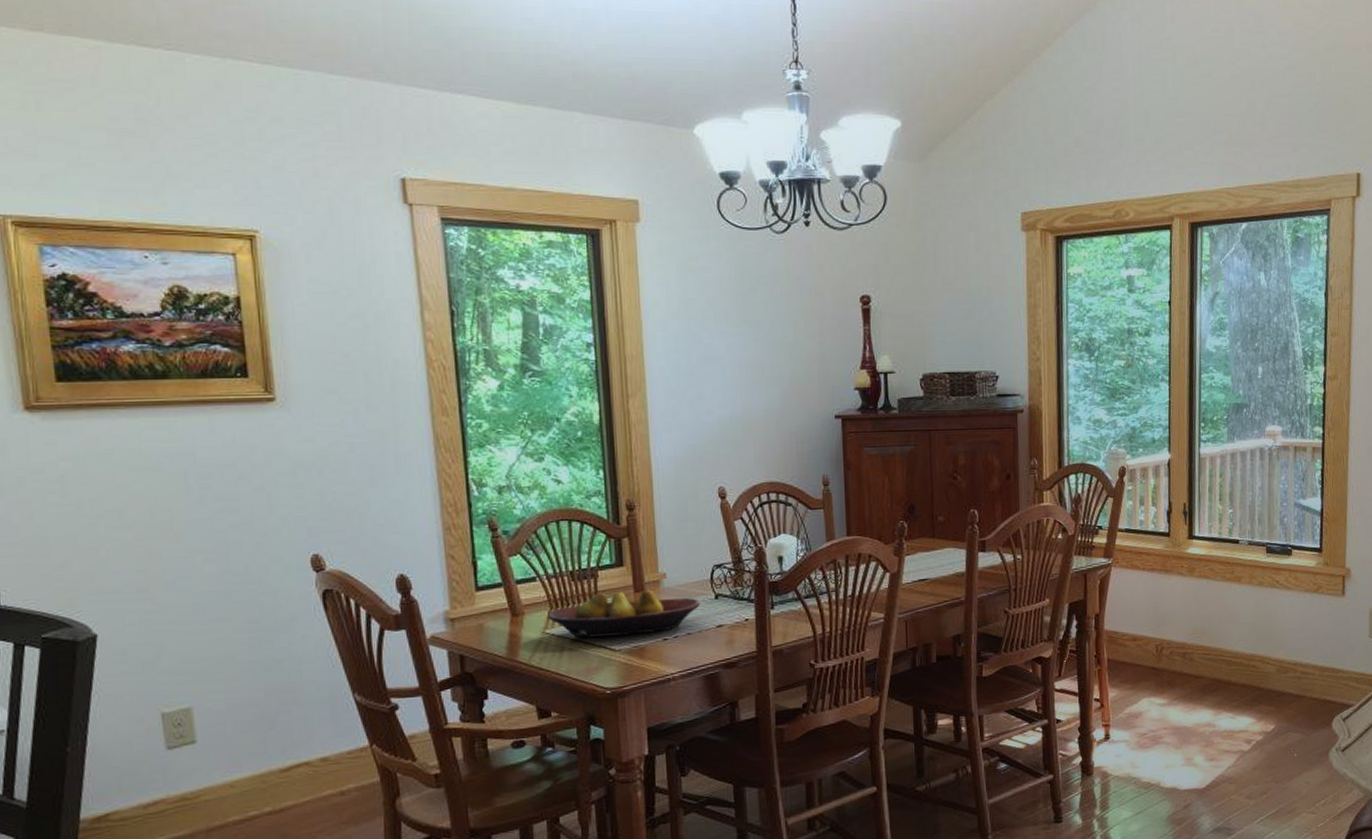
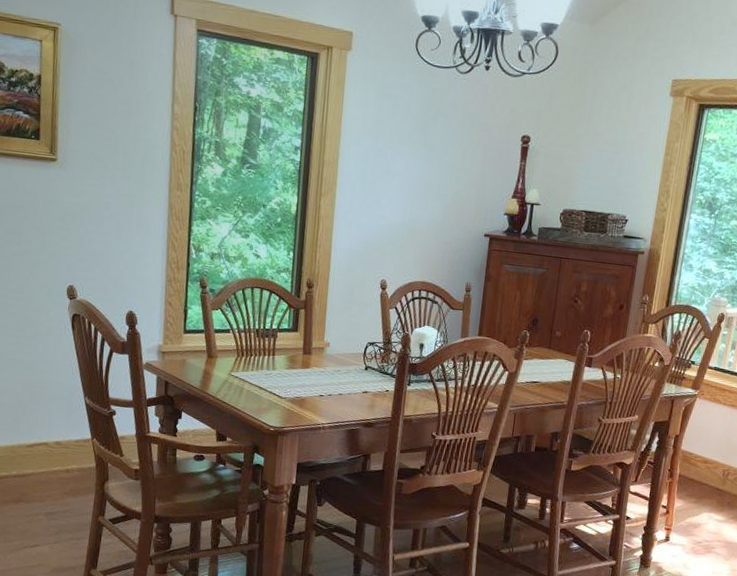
fruit bowl: present [548,589,701,638] -> none [234,350,353,389]

